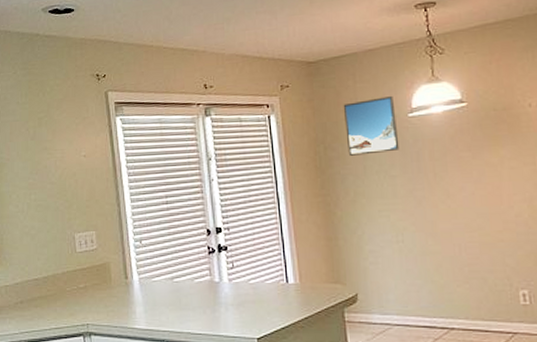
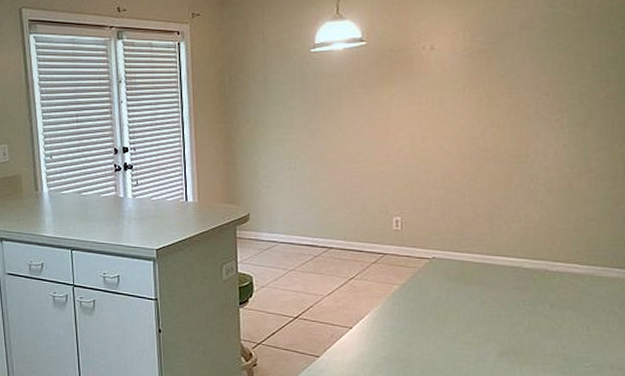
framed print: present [343,95,400,156] -> none [250,30,300,86]

